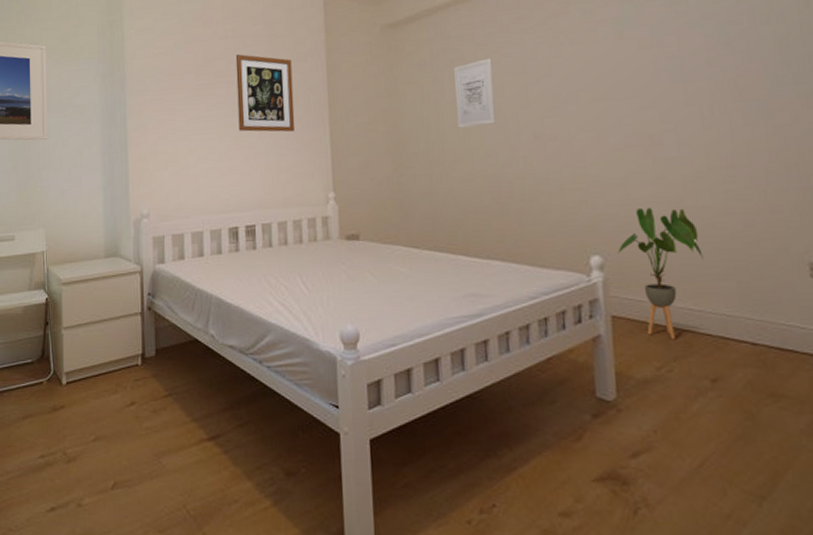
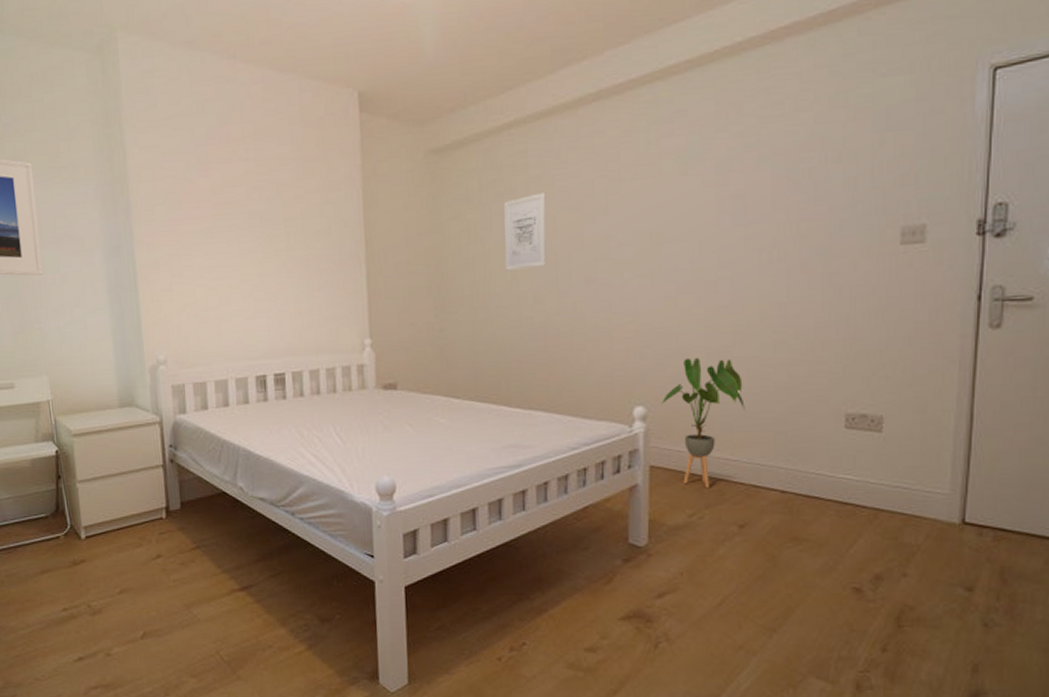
wall art: present [235,54,295,132] -> none [258,180,328,272]

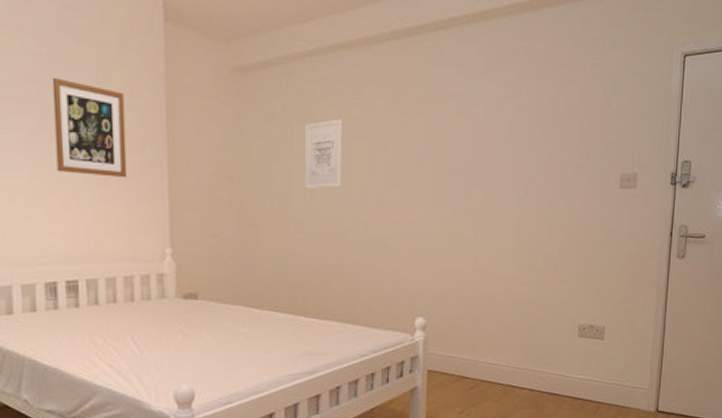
wall art: none [258,180,328,272] -> present [52,78,128,178]
house plant: present [661,358,745,488] -> none [438,276,504,389]

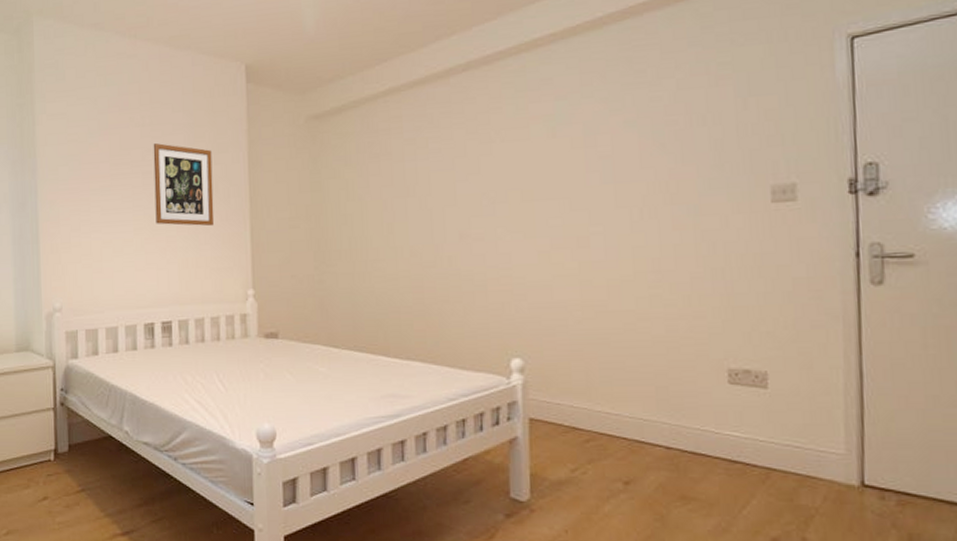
wall art: present [304,119,343,189] -> none [380,154,422,226]

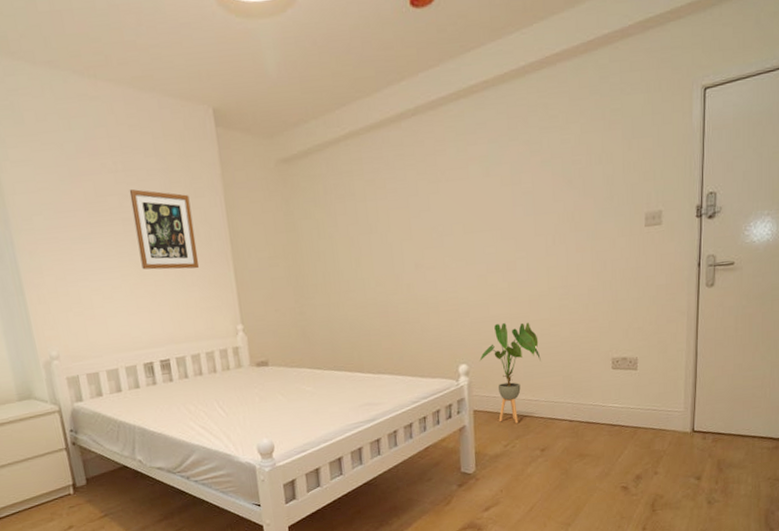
house plant: none [539,312,624,443] -> present [479,322,541,424]

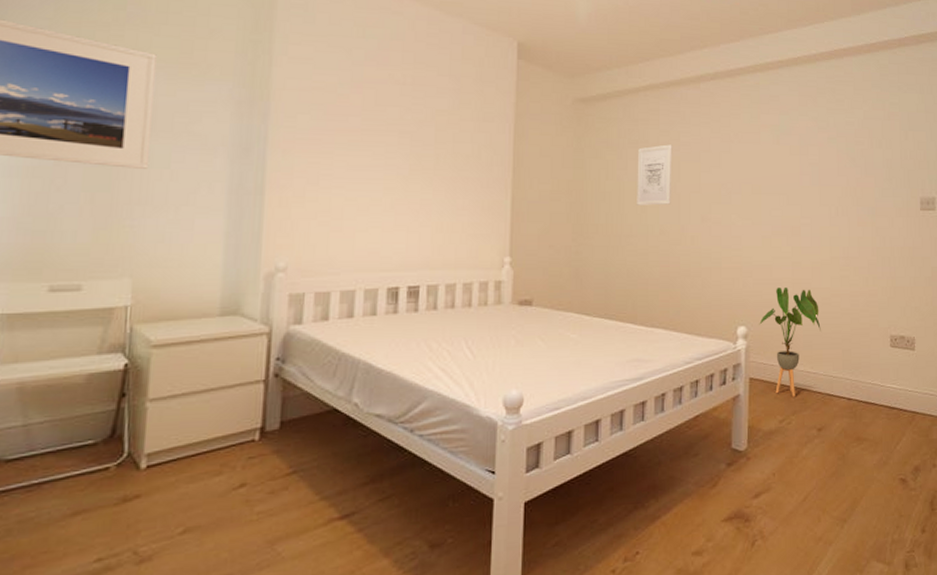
wall art: present [129,189,199,270] -> none [410,104,477,193]
wall art: none [346,194,384,261] -> present [637,144,672,206]

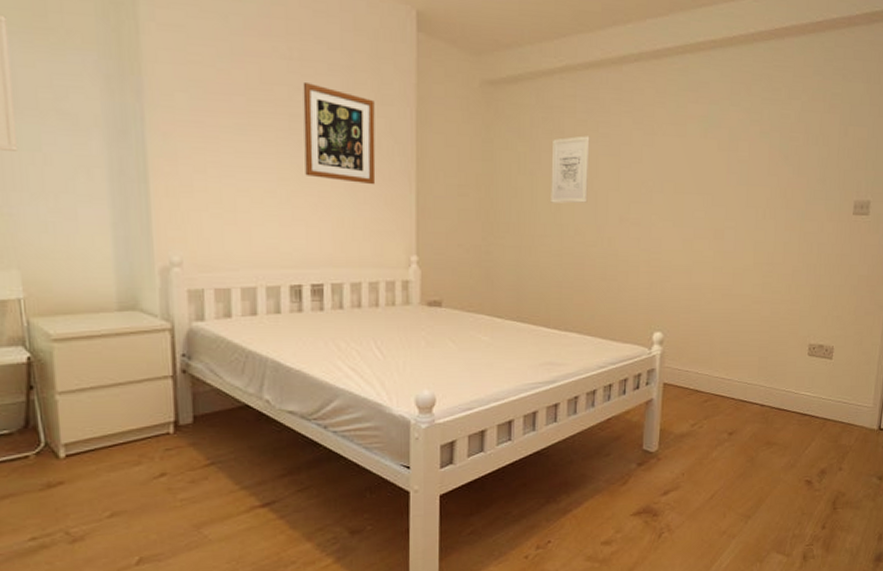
wall art: none [410,104,477,193] -> present [303,83,376,185]
house plant: present [759,288,821,397] -> none [676,293,739,403]

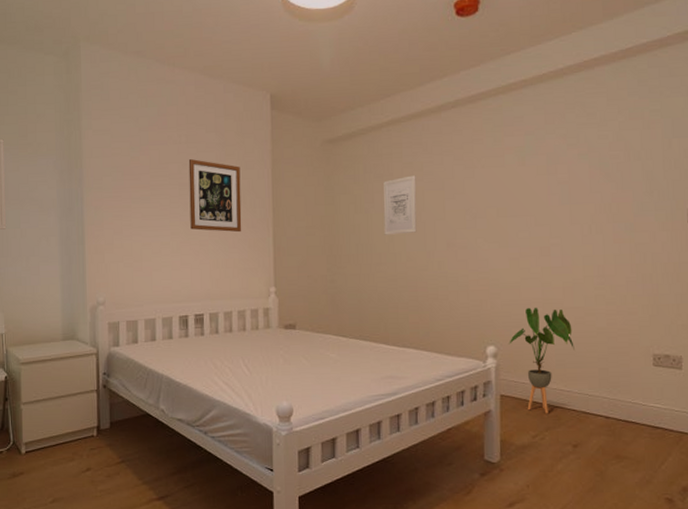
house plant: none [676,293,739,403] -> present [509,308,575,414]

